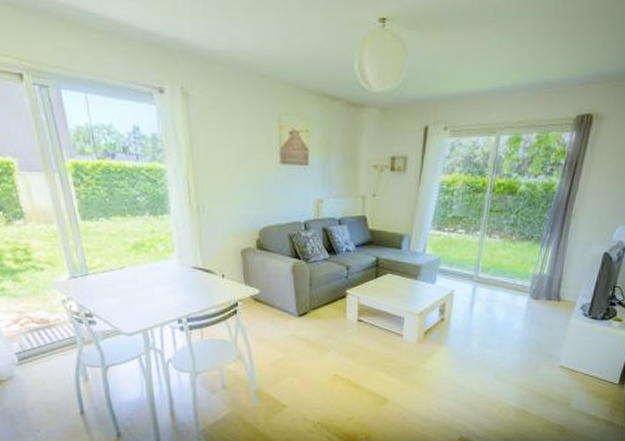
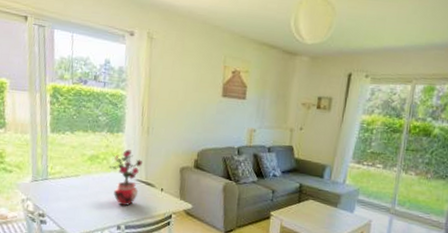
potted plant: none [158,233,197,297] -> present [108,149,142,206]

